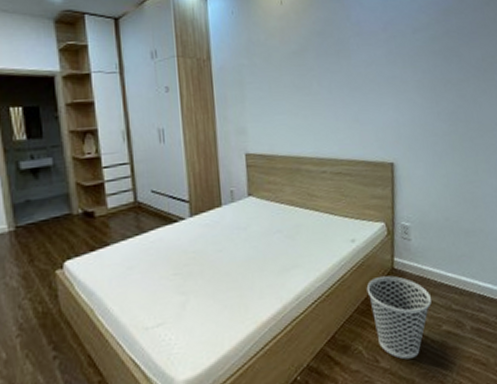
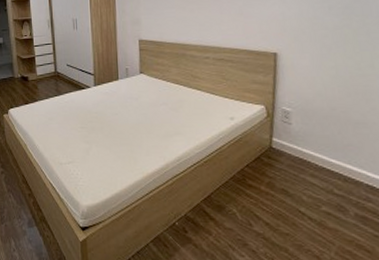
wastebasket: present [366,275,431,360] -> none [243,153,311,230]

